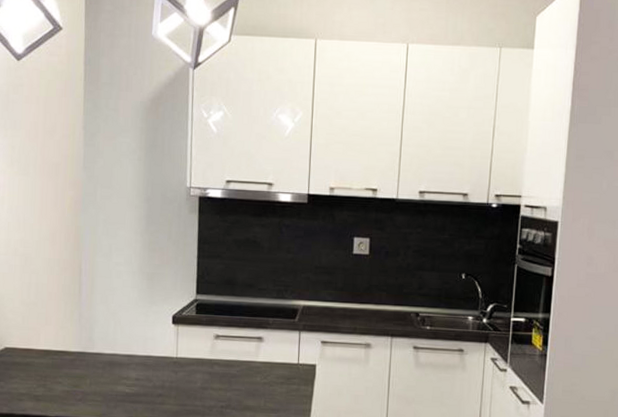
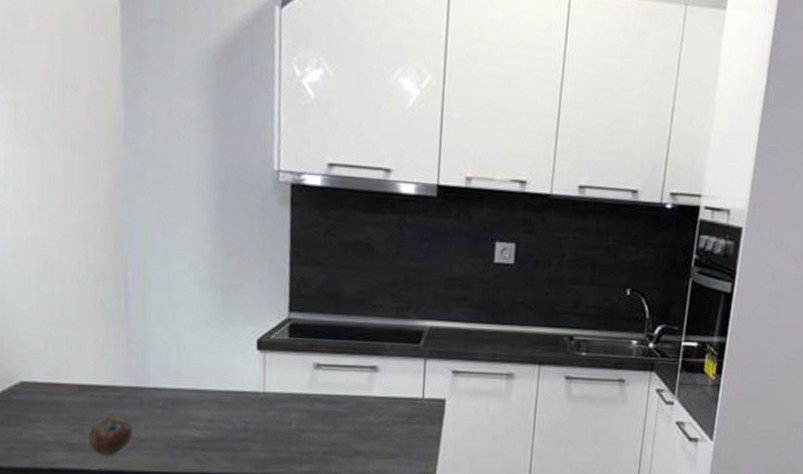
fruit: none [49,375,81,406] -> present [88,417,133,456]

